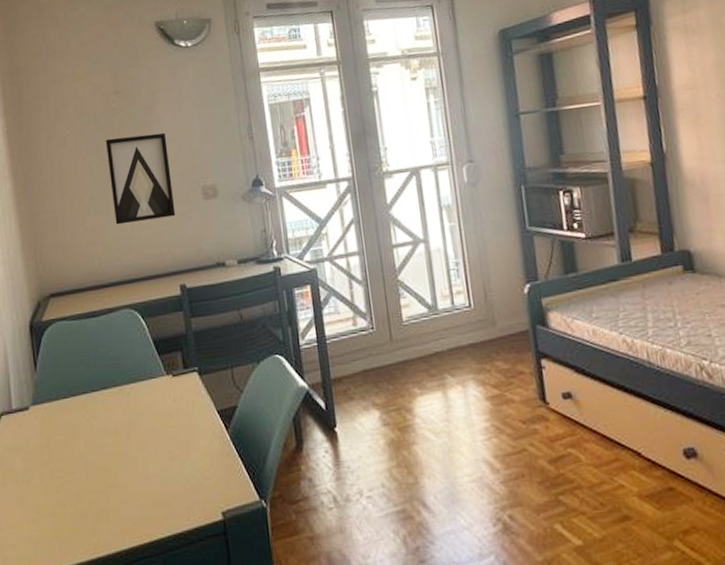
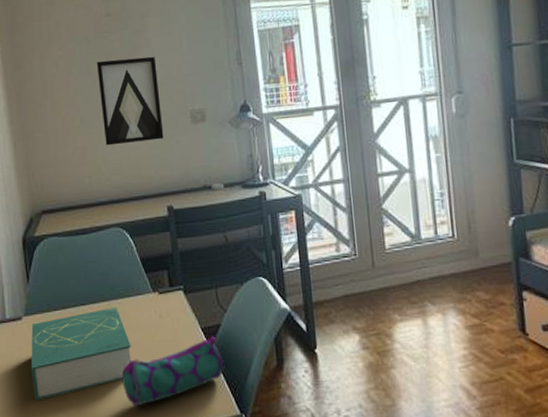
book: none [38,392,145,496] -> present [31,307,131,401]
pencil case: none [135,418,241,496] -> present [121,336,223,406]

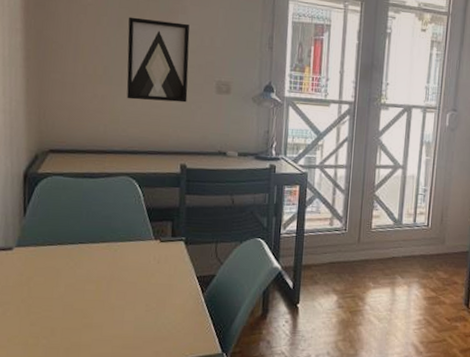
book: present [31,307,131,401] -> none [16,249,126,327]
pencil case: present [121,336,223,406] -> none [111,284,212,339]

